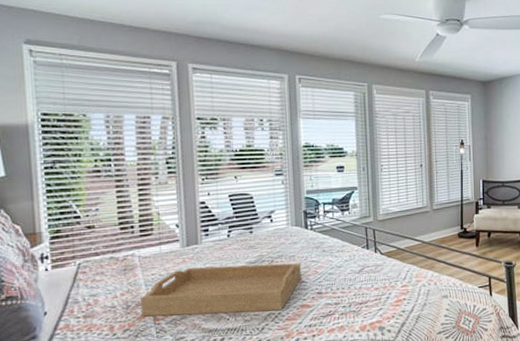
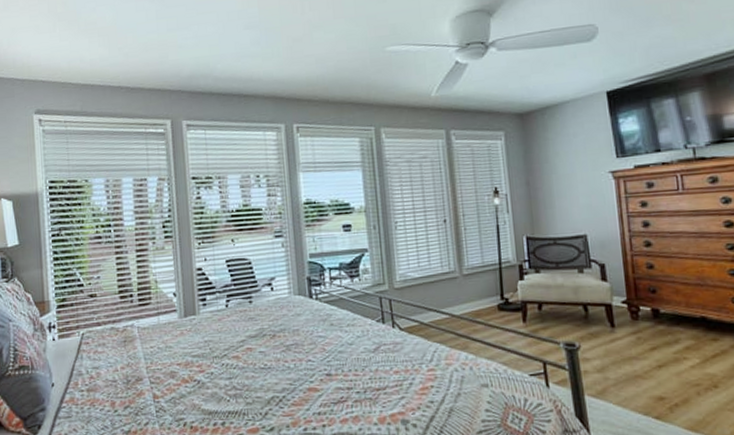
serving tray: present [141,263,302,317] -> none [140,338,307,394]

